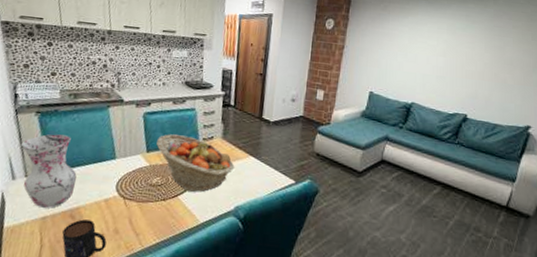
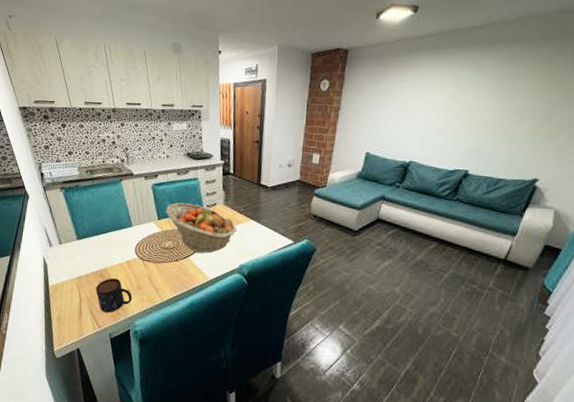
vase: present [20,134,77,208] -> none [52,207,102,270]

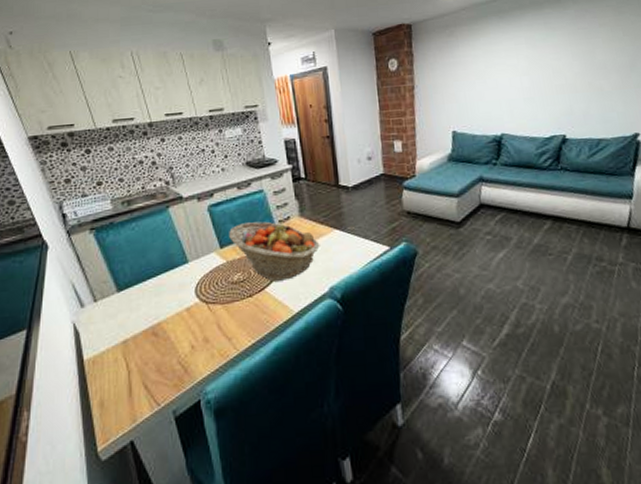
mug: present [95,278,132,313] -> none [148,334,198,383]

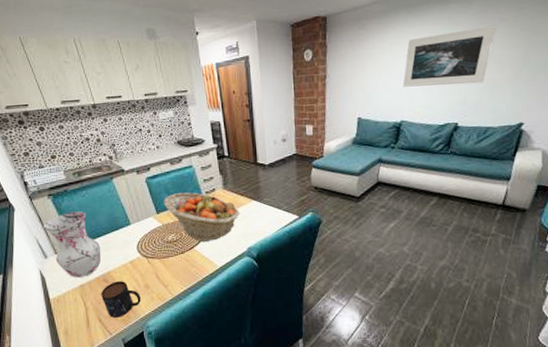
vase: none [81,247,151,331] -> present [43,211,101,278]
mug: none [148,334,198,383] -> present [101,281,141,318]
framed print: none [500,30,597,97] -> present [402,25,497,87]

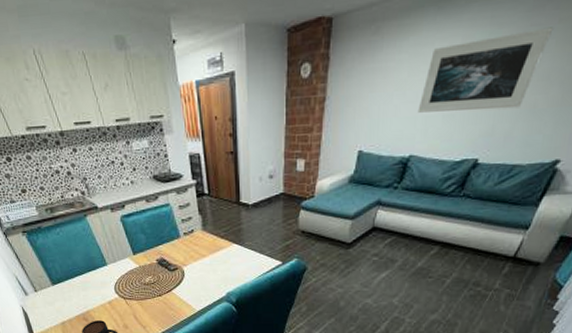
vase: present [43,211,101,278] -> none [20,250,80,315]
fruit basket: present [164,192,240,242] -> none [140,233,220,285]

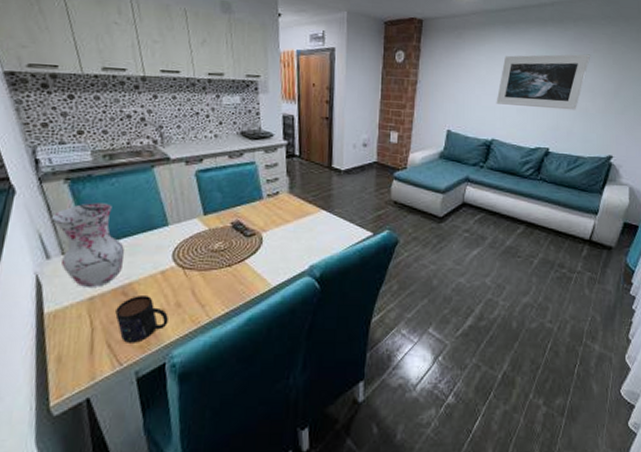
vase: none [20,250,80,315] -> present [50,203,125,287]

